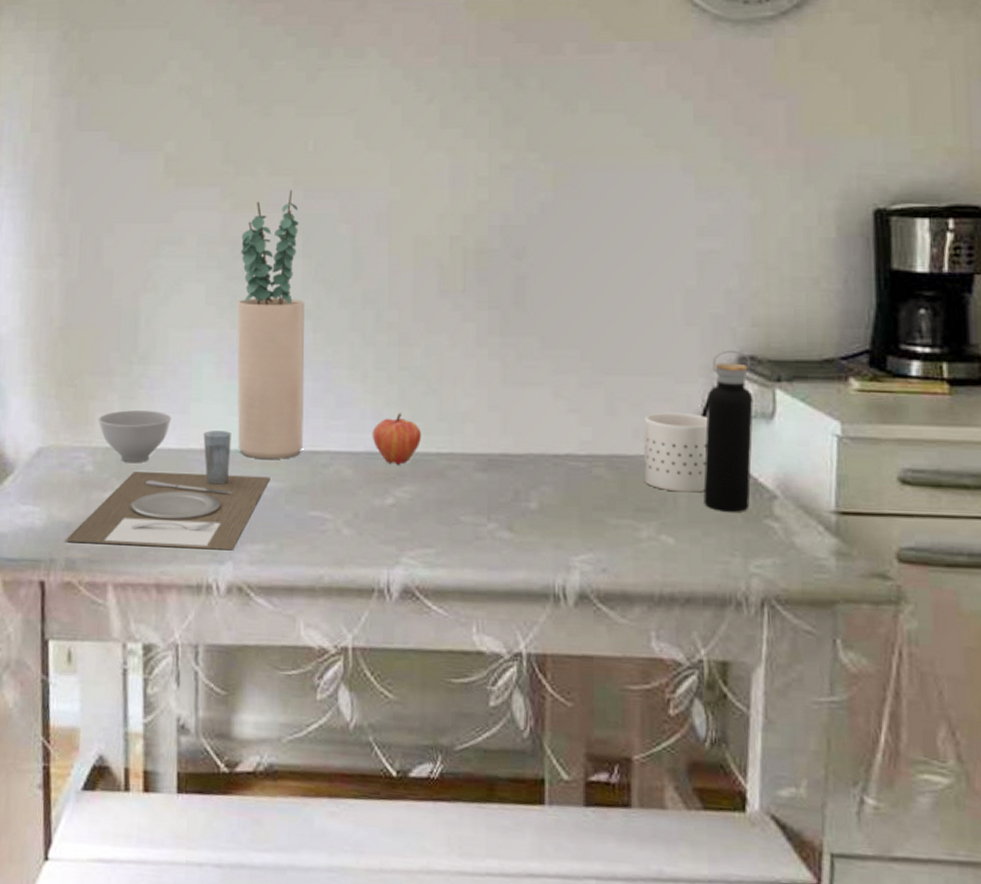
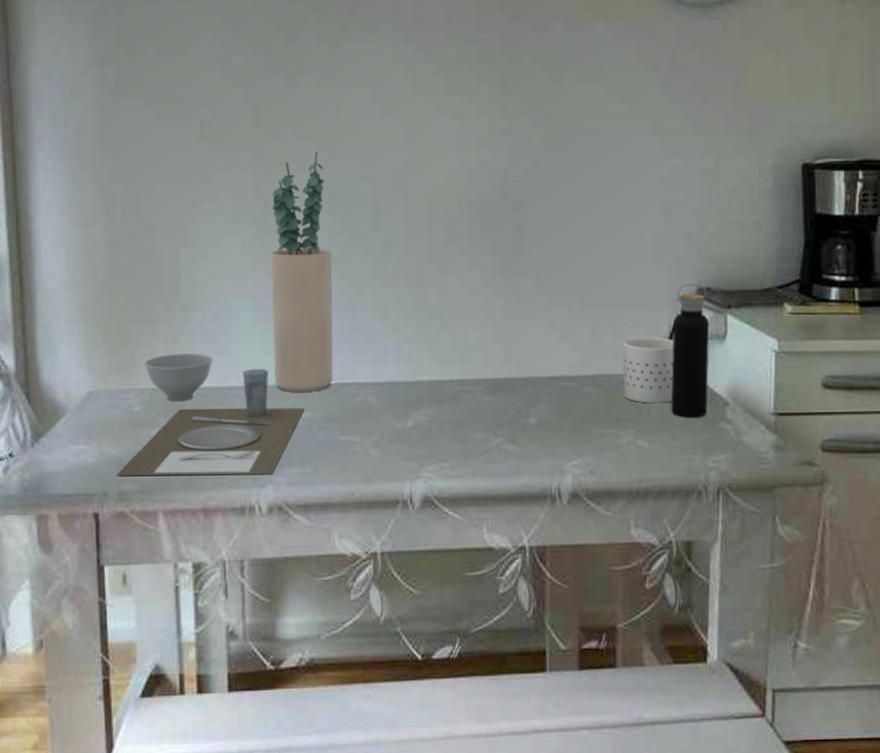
fruit: present [372,413,422,465] -> none [394,346,437,392]

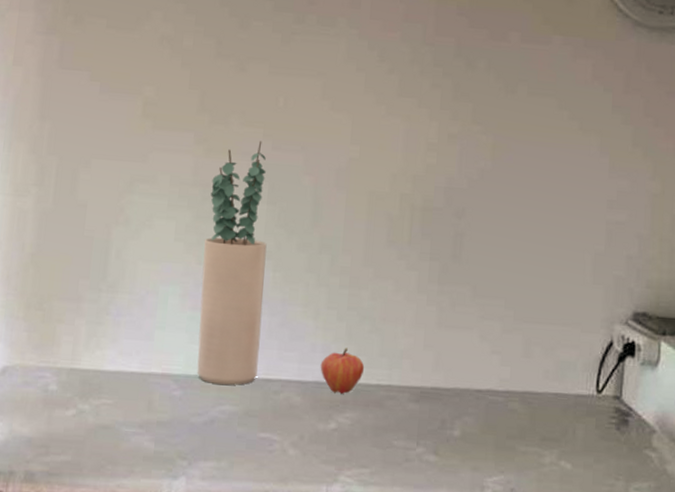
place setting: present [116,369,305,476] -> none [25,357,226,467]
bowl: present [144,354,213,402] -> none [64,334,136,384]
fruit: none [394,346,437,392] -> present [320,348,365,394]
mug: present [622,337,674,404] -> none [549,356,606,426]
water bottle: present [671,283,710,418] -> none [597,306,643,443]

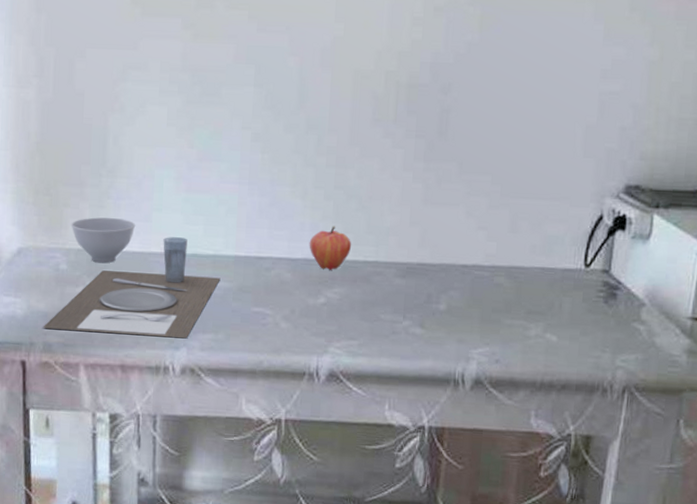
place setting: none [25,357,226,467] -> present [42,237,221,339]
bowl: none [64,334,136,384] -> present [71,217,136,263]
vase: present [197,141,267,385] -> none [193,23,255,263]

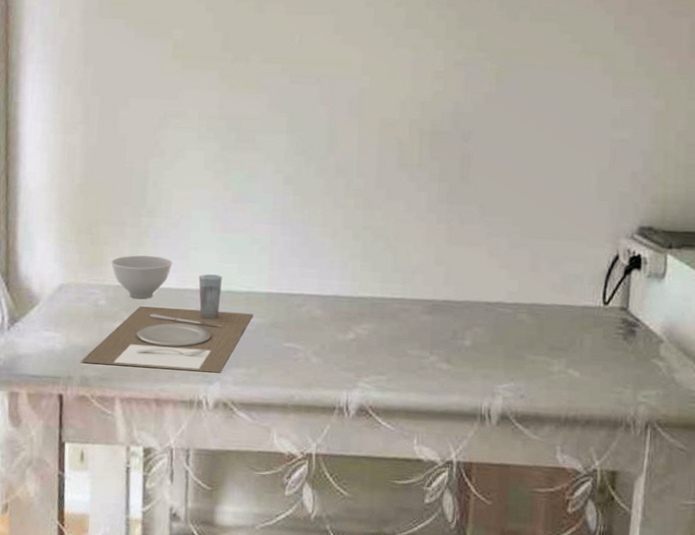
fruit: present [309,226,352,270] -> none [338,264,380,307]

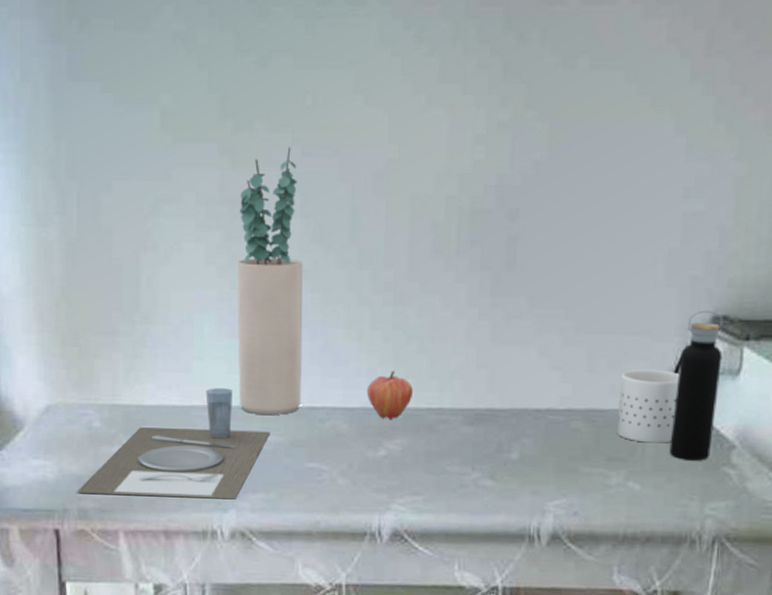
bowl: present [110,255,173,300] -> none [103,369,175,420]
vase: none [227,75,287,300] -> present [236,147,303,415]
fruit: none [338,264,380,307] -> present [366,370,414,419]
mug: none [557,270,612,336] -> present [616,369,680,443]
water bottle: none [605,221,649,352] -> present [669,310,724,461]

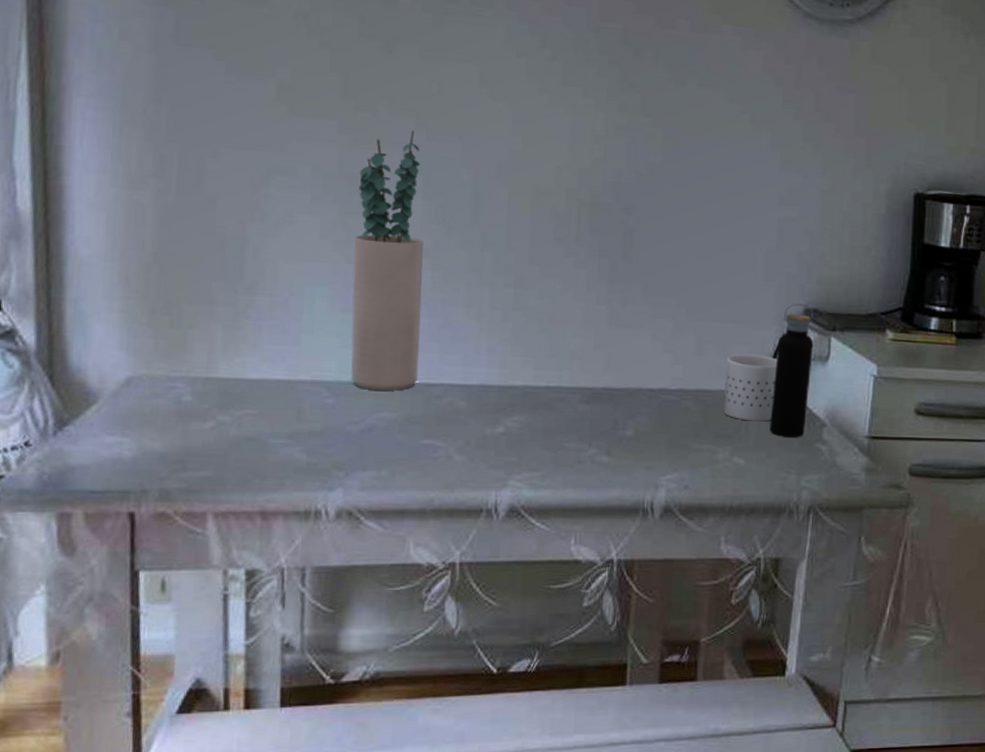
place setting: present [76,388,270,500] -> none [158,362,384,478]
fruit: present [366,370,414,419] -> none [485,349,533,397]

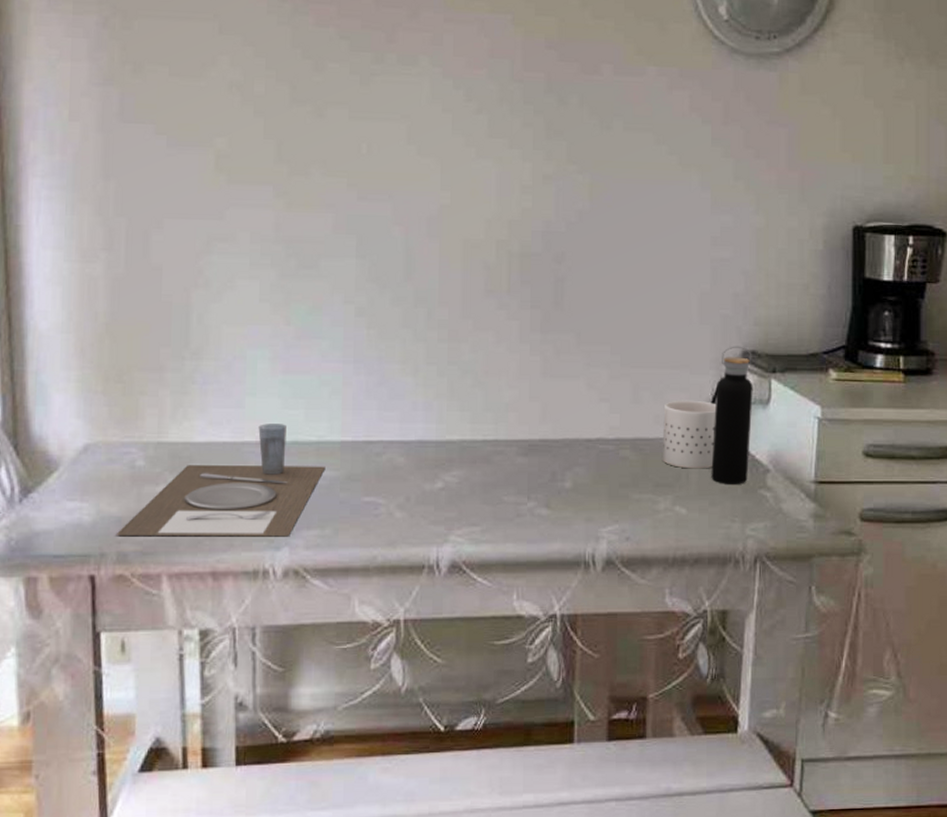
place setting: none [158,362,384,478] -> present [115,424,326,537]
vase: present [351,130,424,391] -> none [291,191,359,449]

